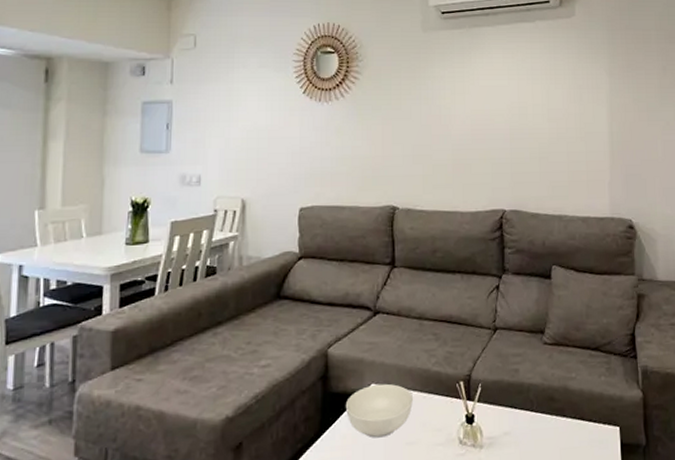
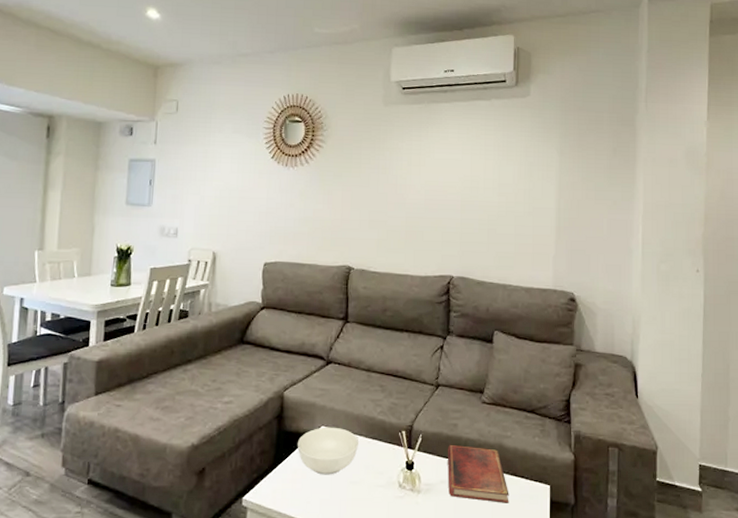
diary: none [509,391,578,451] -> present [447,444,509,503]

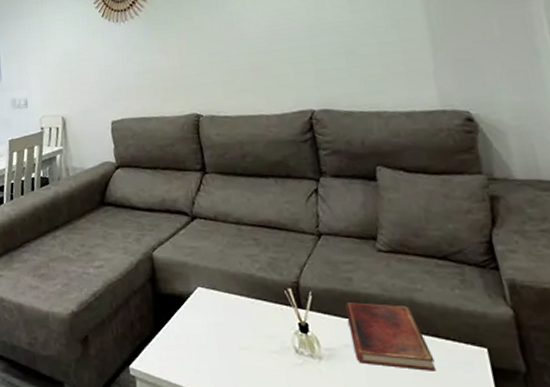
bowl: present [297,427,358,475] -> none [175,287,242,341]

